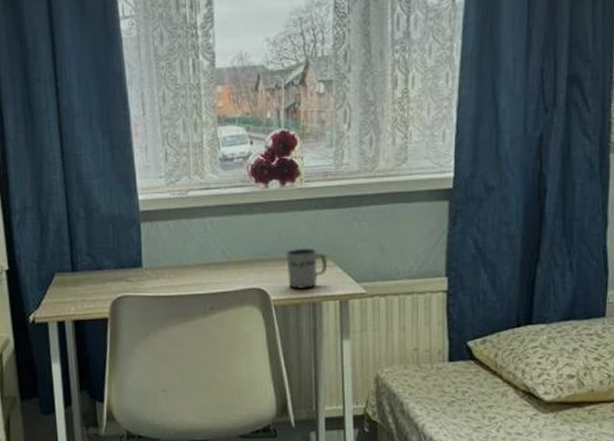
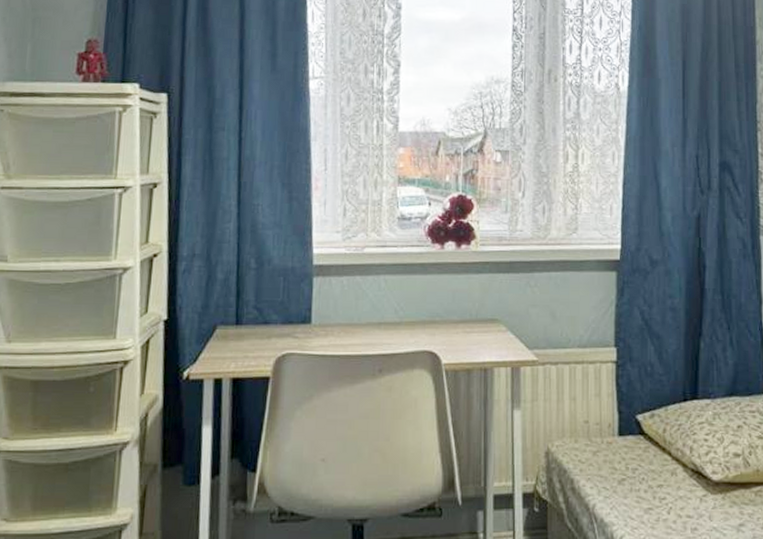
mug: present [286,249,328,289] -> none [459,312,500,353]

